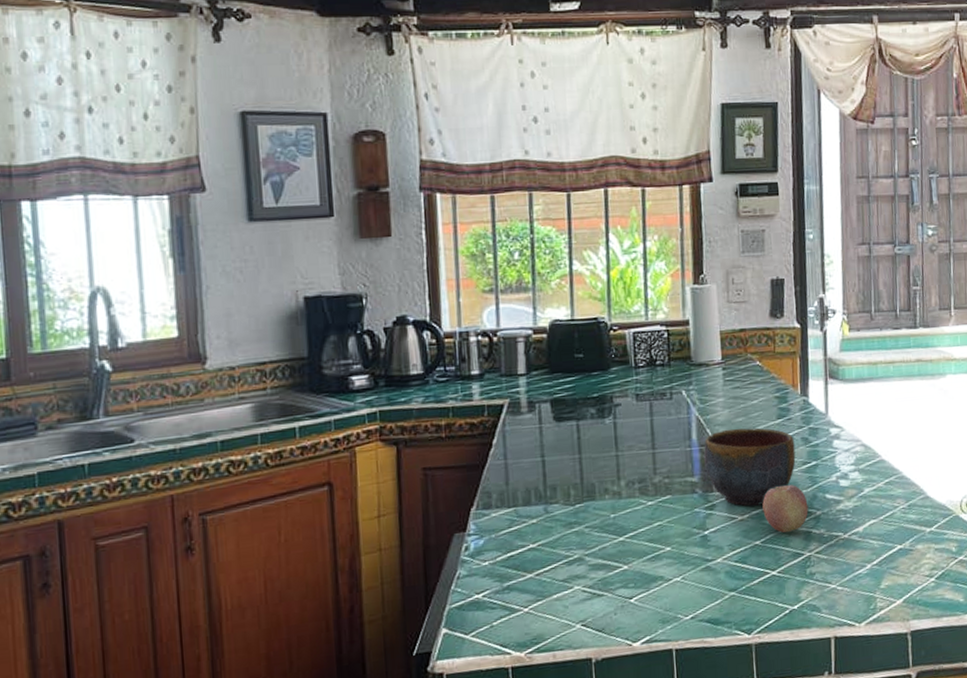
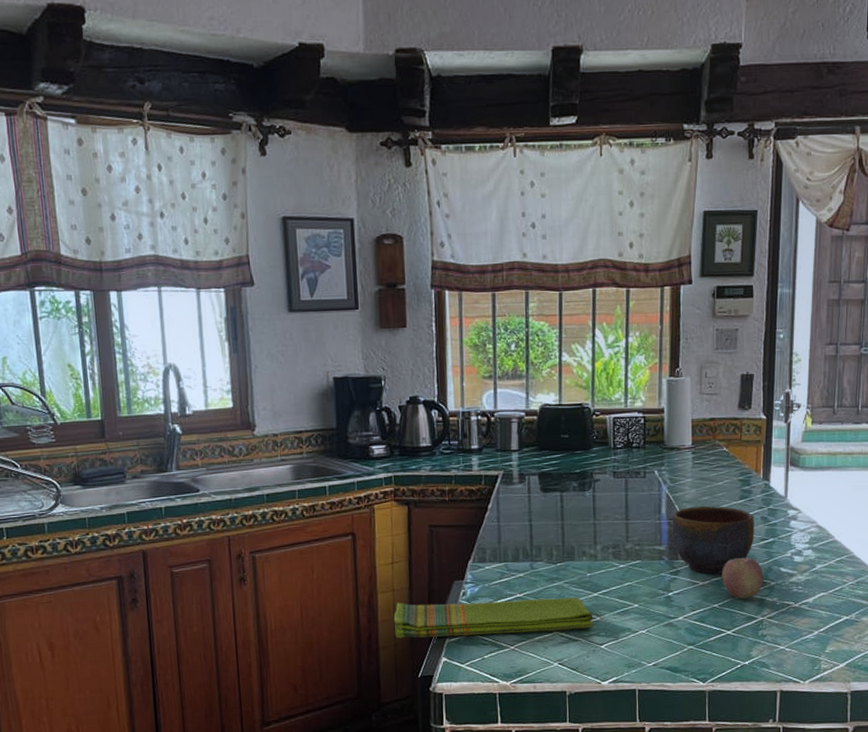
dish towel: none [380,543,620,609] -> present [393,597,593,639]

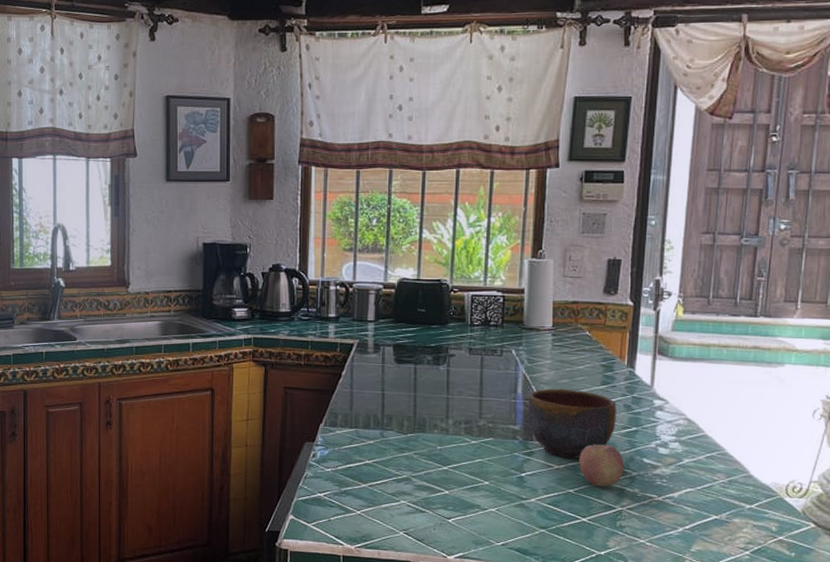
dish towel: present [393,597,593,639] -> none [245,457,441,501]

